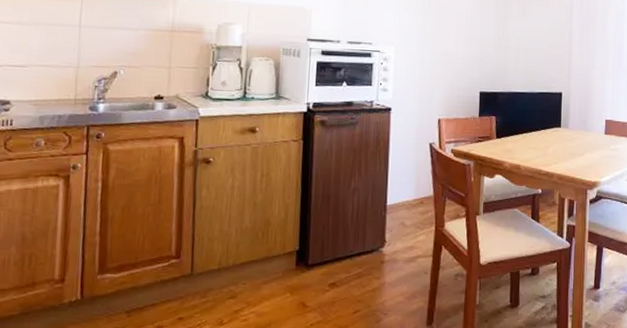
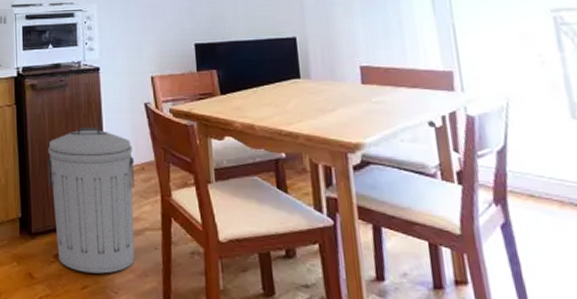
trash can: none [329,164,415,298] -> present [47,128,135,274]

